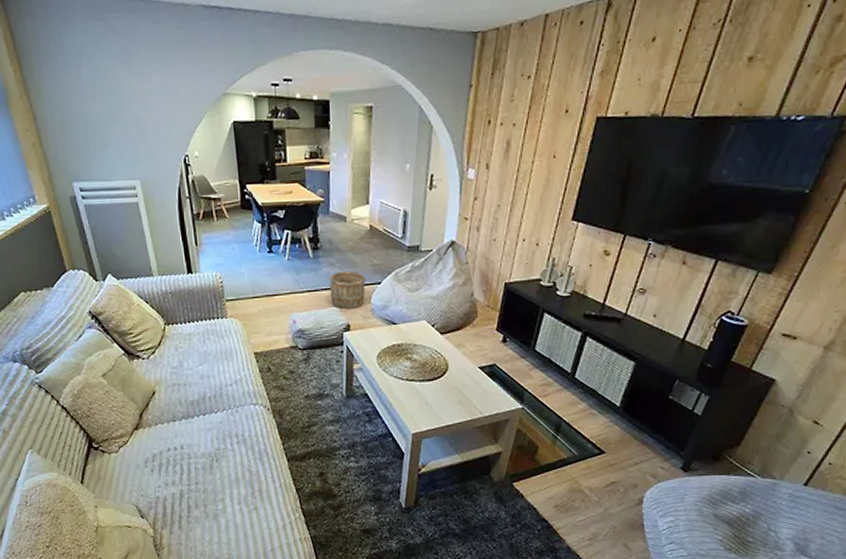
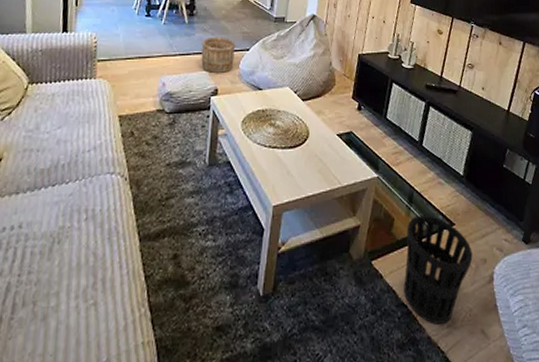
wastebasket: none [545,443,622,537] -> present [404,215,473,324]

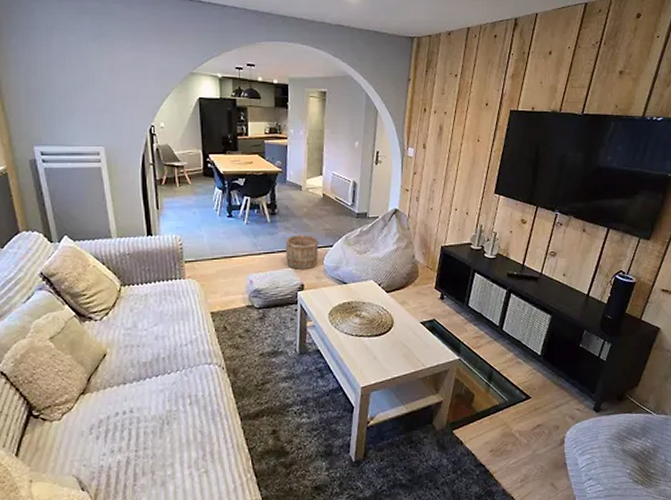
wastebasket: present [404,215,473,324] -> none [482,390,546,480]

